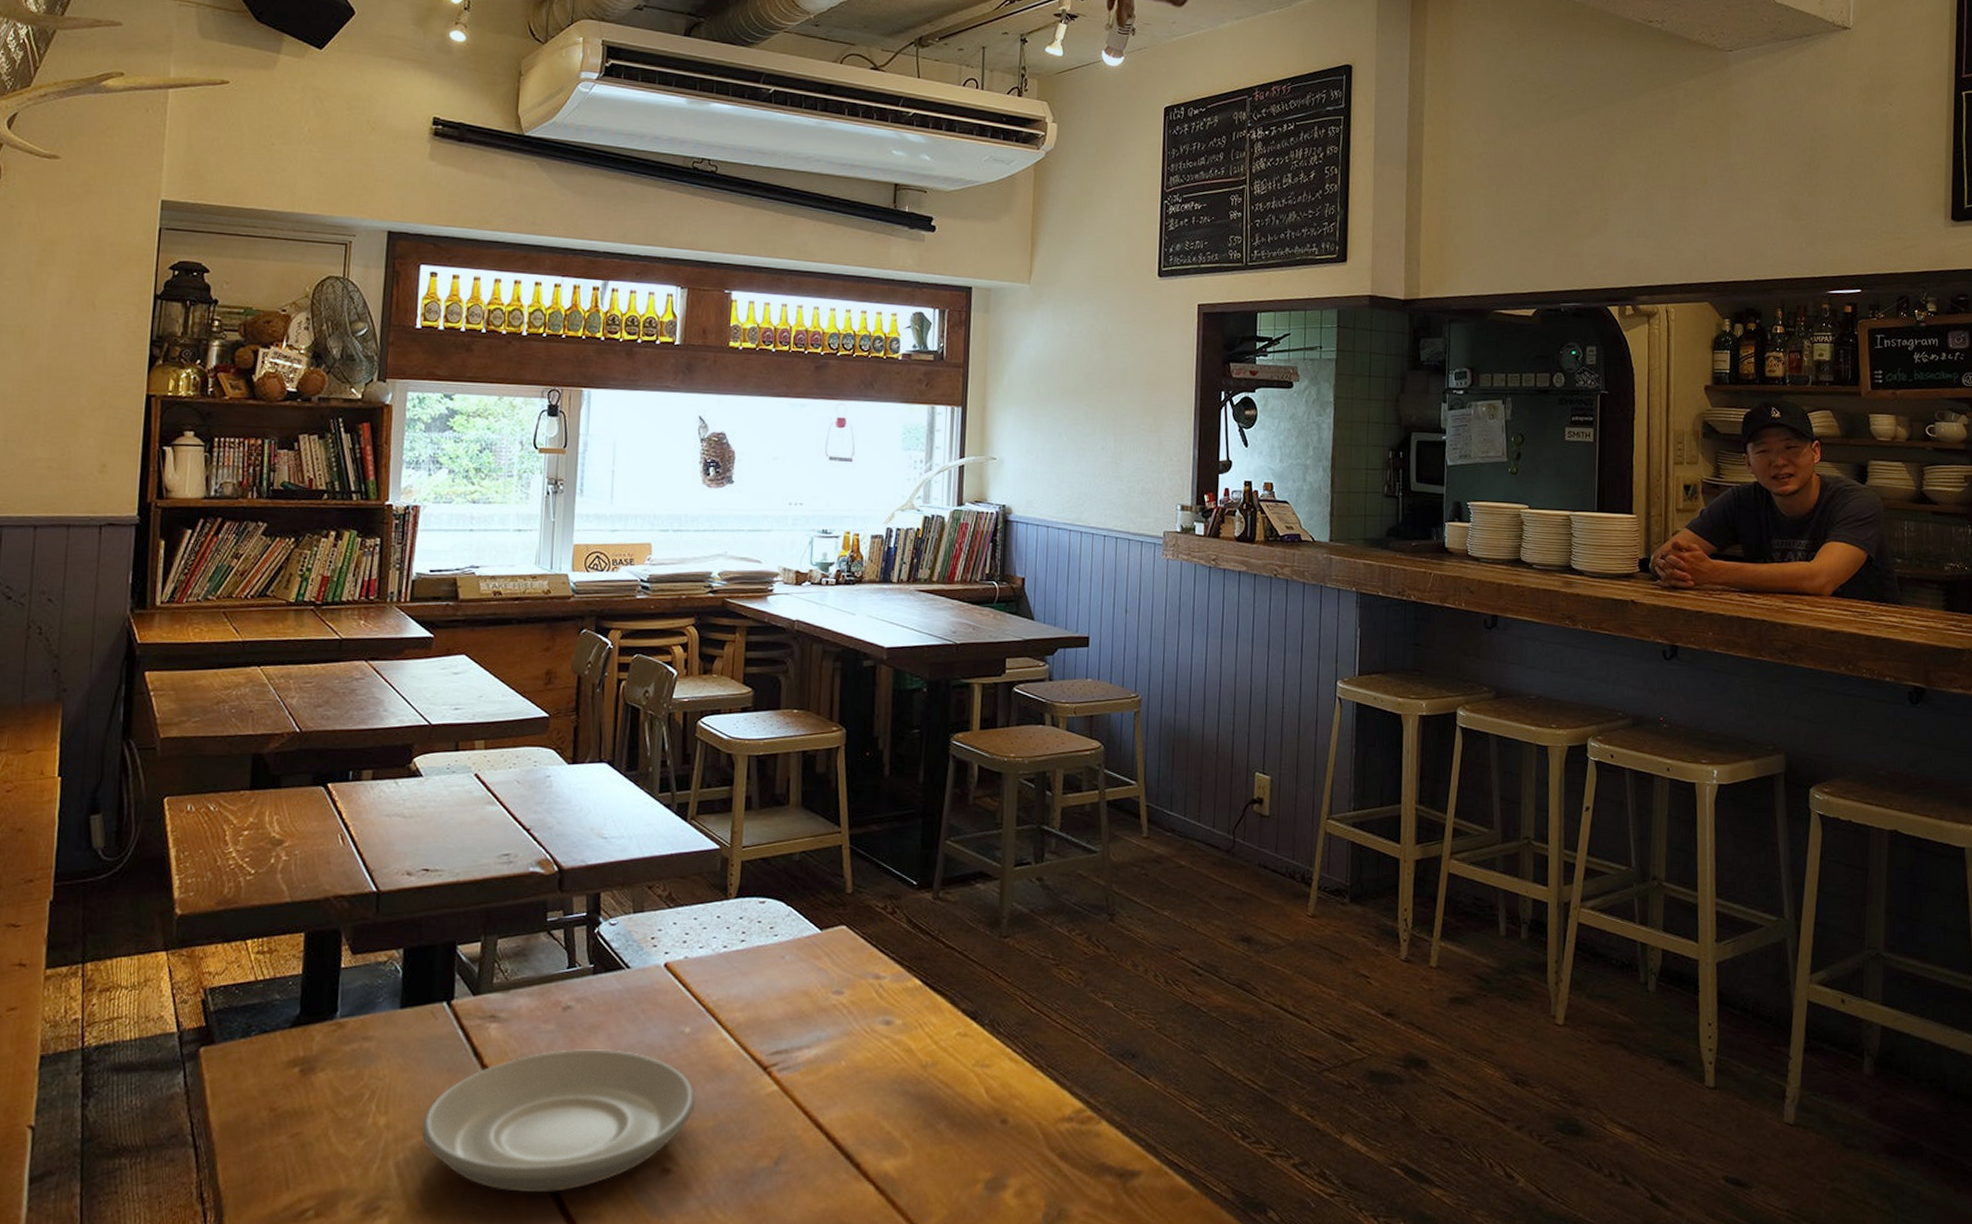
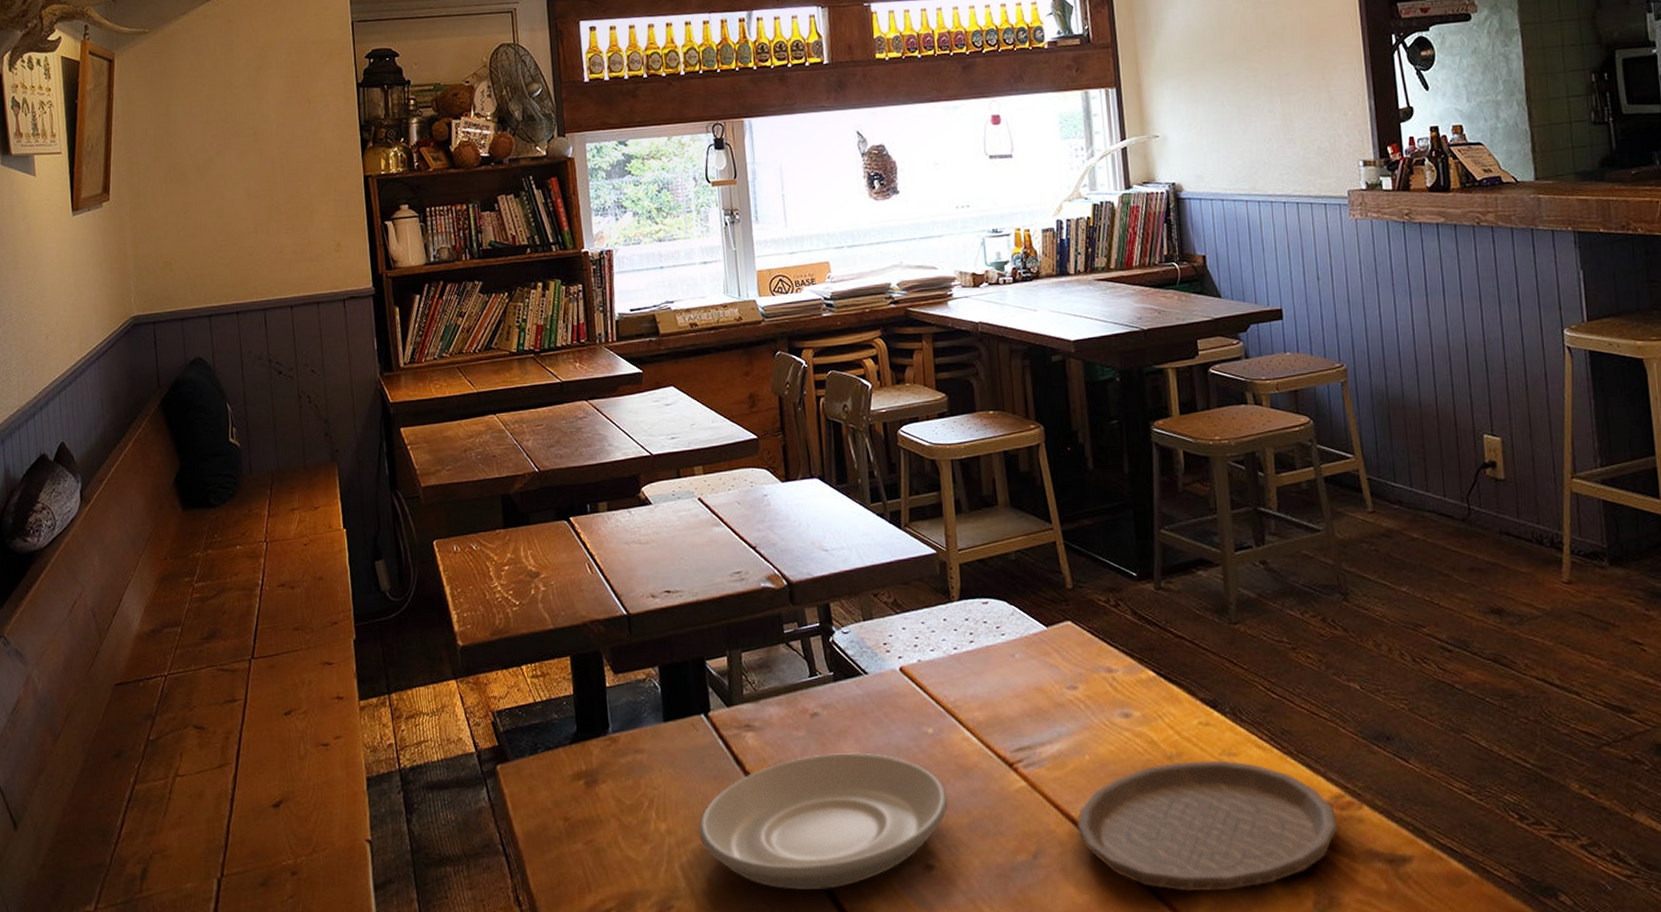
plate: none [823,1071,1077,1202] -> present [1076,760,1339,892]

